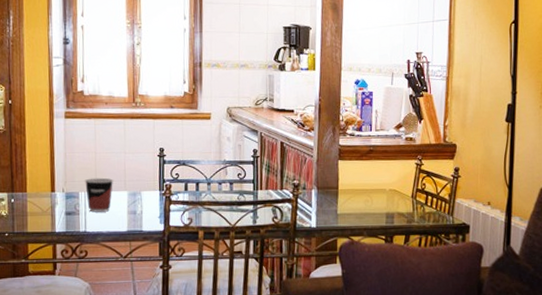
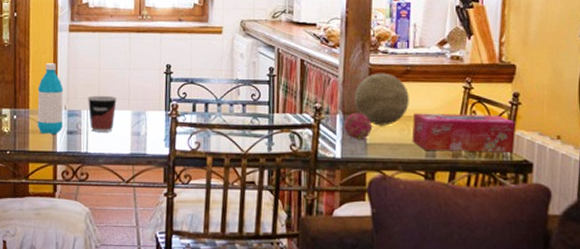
water bottle: none [34,148,61,216] -> present [37,63,64,134]
fruit: none [318,186,343,212] -> present [343,111,373,141]
decorative ball: none [326,152,372,198] -> present [354,73,409,126]
tissue box: none [374,186,456,218] -> present [412,113,515,153]

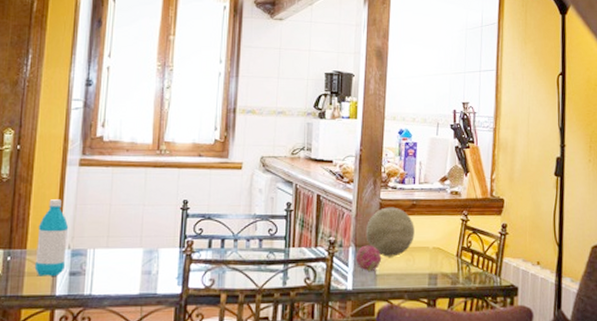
cup: present [88,95,118,132] -> none [95,233,129,273]
tissue box: present [412,113,515,153] -> none [416,244,504,279]

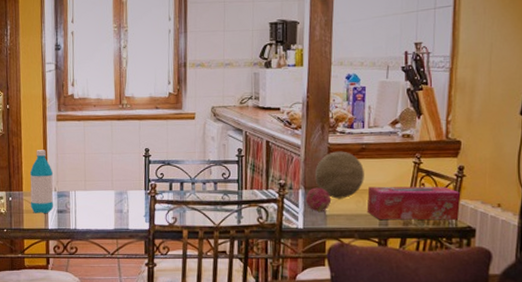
tissue box: none [416,244,504,279] -> present [366,186,460,220]

